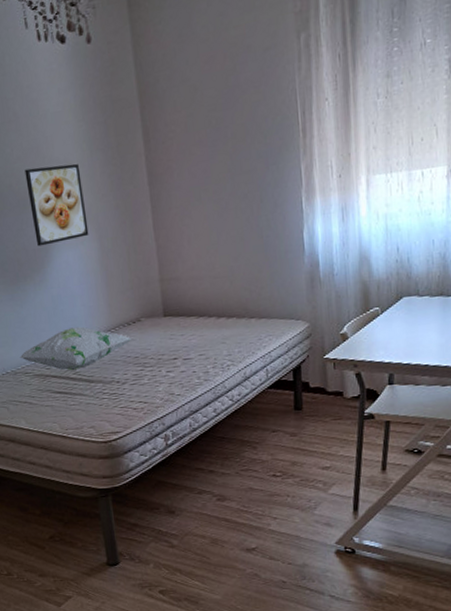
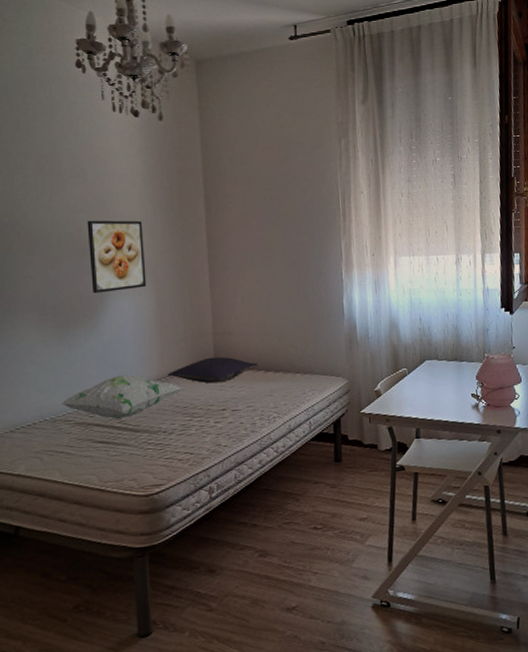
pillow: none [116,304,208,333] -> present [167,356,257,384]

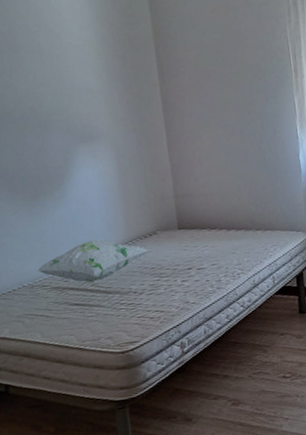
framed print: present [87,220,147,294] -> none [47,90,108,165]
pillow: present [167,356,257,384] -> none [133,218,219,245]

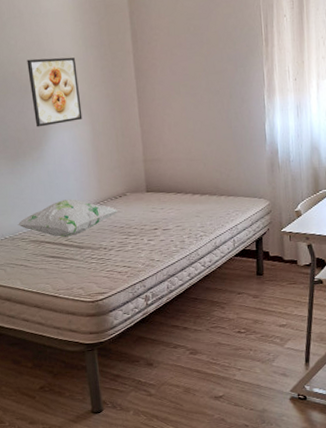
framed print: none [47,90,108,165] -> present [27,57,83,127]

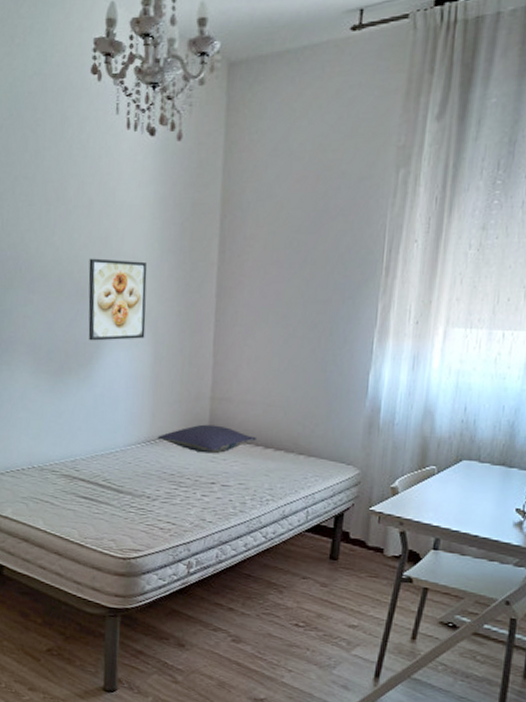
decorative pillow: present [17,199,120,238] -> none [49,431,173,477]
pillow: none [105,181,185,206] -> present [157,424,256,454]

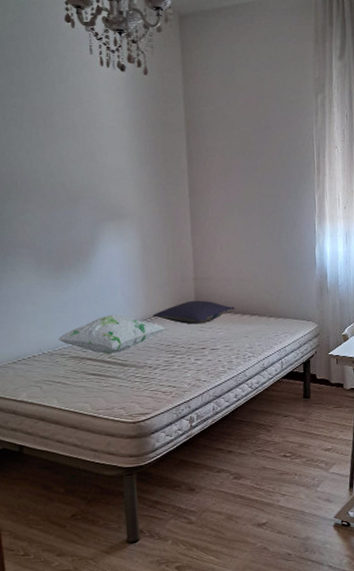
decorative pillow: none [49,431,173,477] -> present [57,315,167,355]
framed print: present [88,258,147,341] -> none [78,171,133,240]

